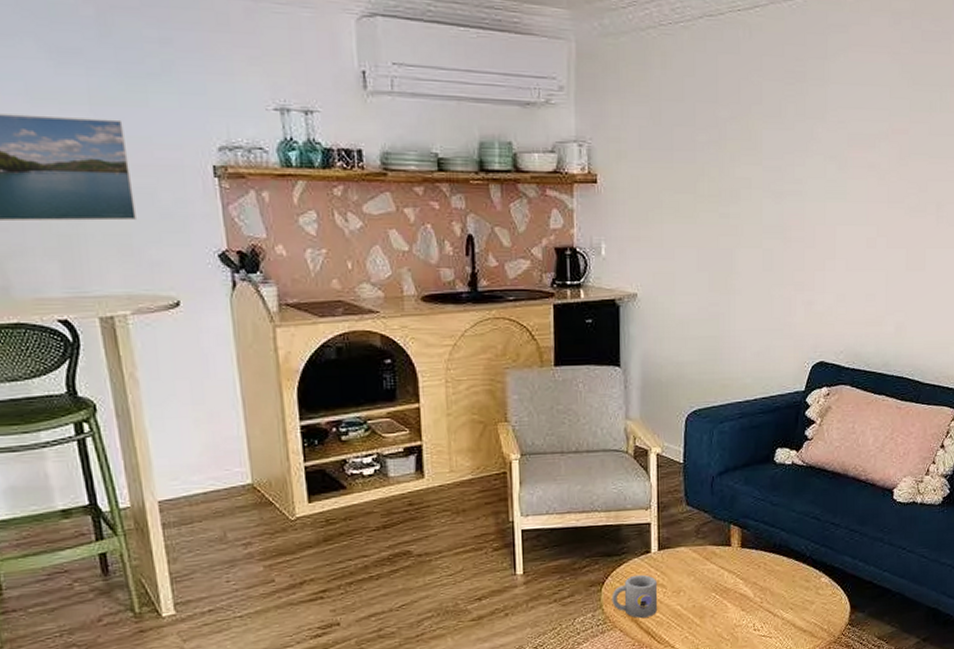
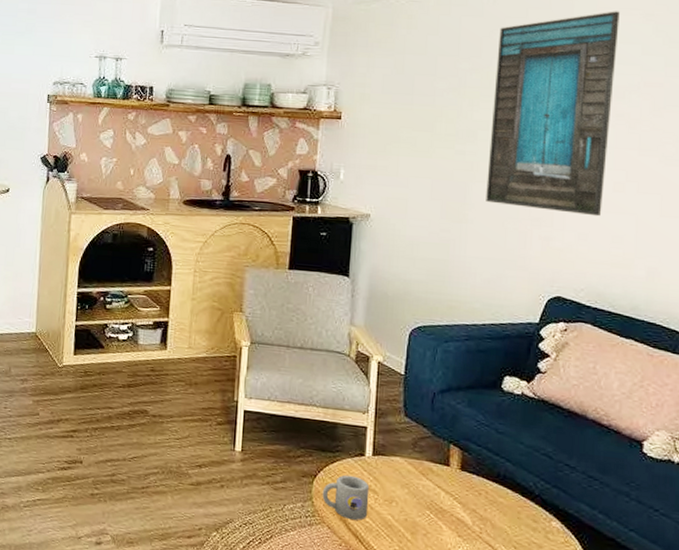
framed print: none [752,48,870,275] -> present [486,11,620,217]

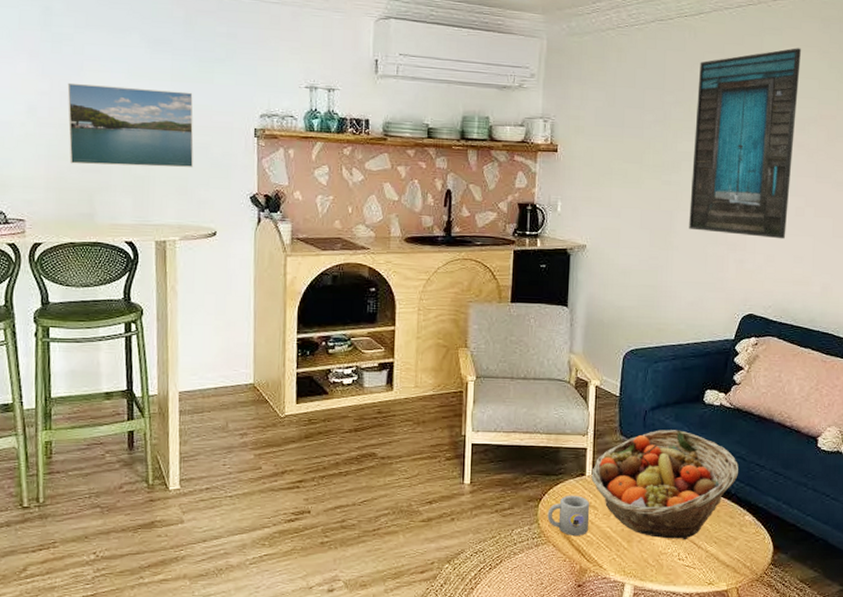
fruit basket: none [371,415,543,541] -> present [591,430,738,540]

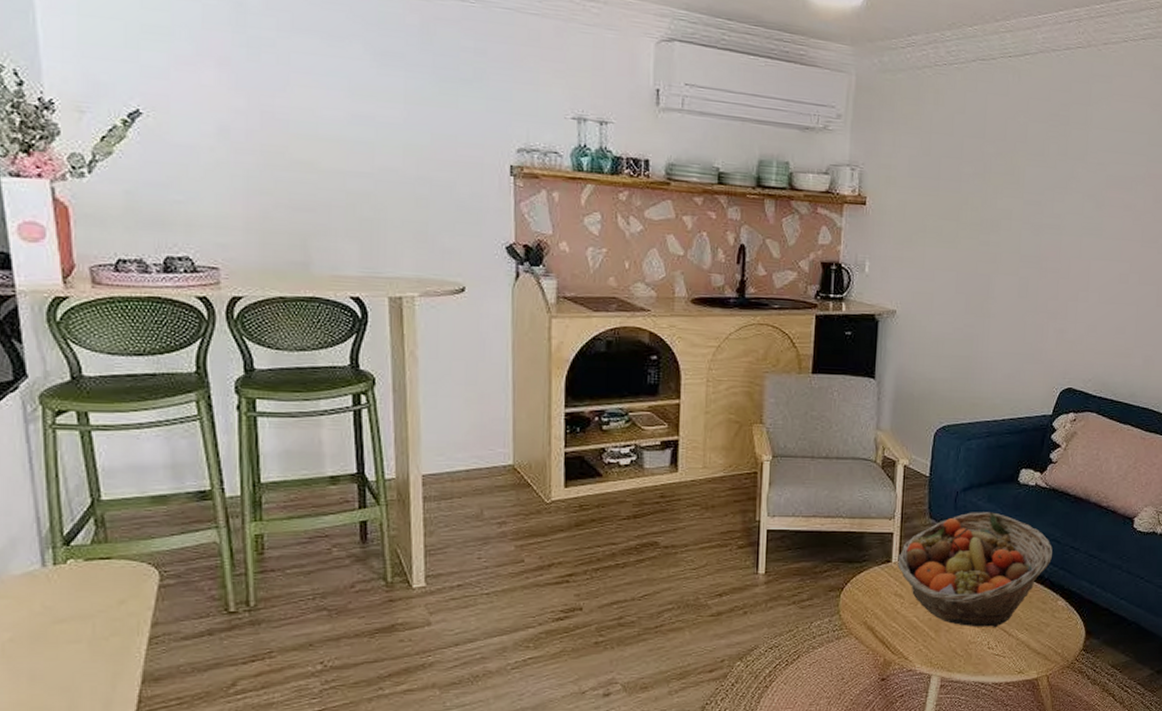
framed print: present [67,82,194,168] -> none [270,99,435,210]
mug: present [547,495,590,536] -> none [849,583,896,627]
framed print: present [689,48,801,239] -> none [1007,98,1131,308]

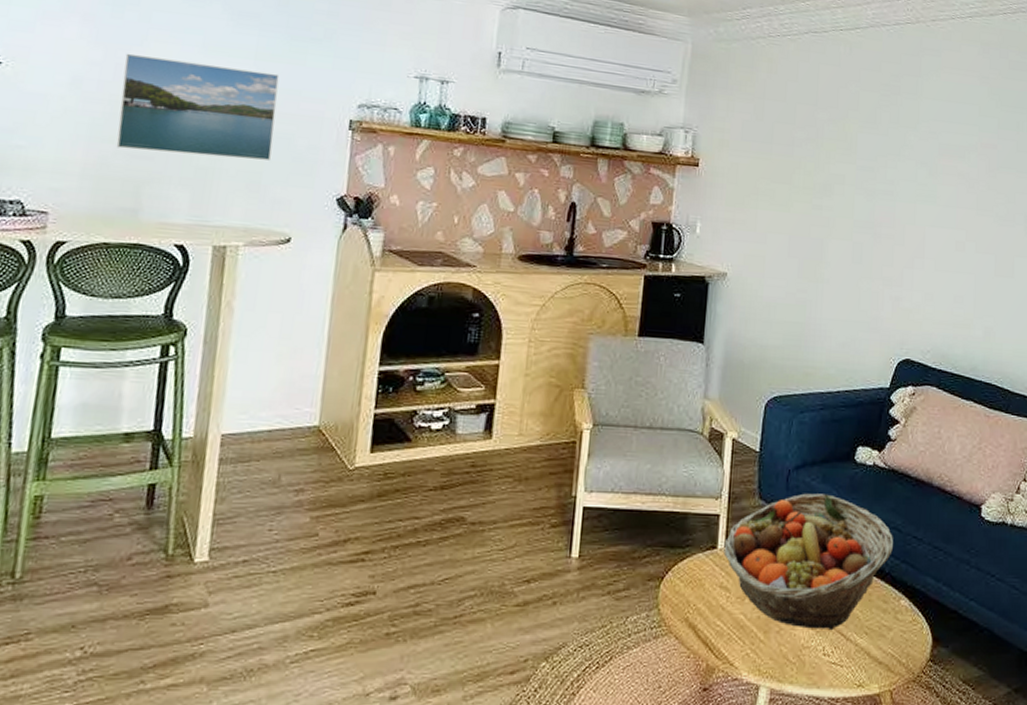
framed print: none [270,99,435,210] -> present [116,53,280,161]

